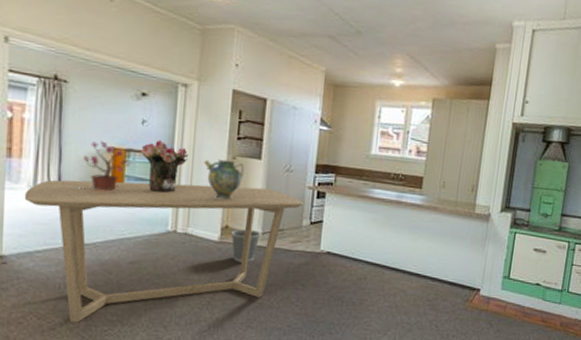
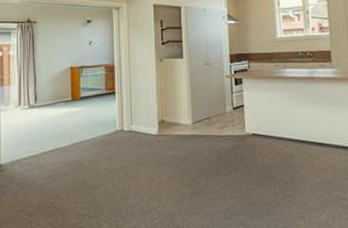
dining table: present [24,179,304,323] -> none [13,82,225,218]
potted plant: present [80,141,130,191] -> none [50,63,84,104]
bouquet: present [140,140,188,193] -> none [90,55,125,98]
ceramic jug: present [204,159,245,201] -> none [138,63,171,99]
wastebasket: present [231,229,261,262] -> none [166,121,192,152]

